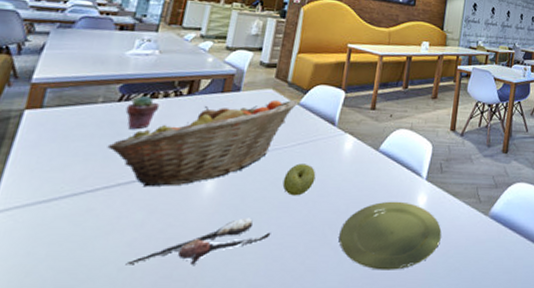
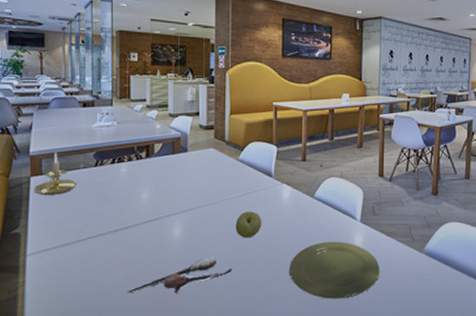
candle holder: none [24,82,89,135] -> present [34,153,77,196]
fruit basket: present [107,99,298,187] -> none [95,157,237,234]
potted succulent: present [125,96,160,130] -> none [102,161,127,189]

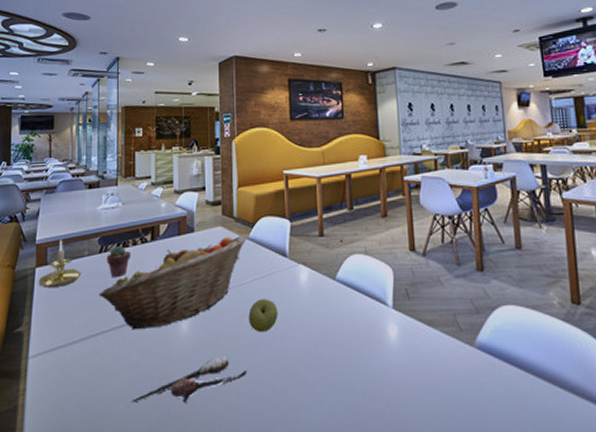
fruit basket: none [95,157,237,234] -> present [98,236,247,330]
potted succulent: none [102,161,127,189] -> present [106,246,132,278]
plate: present [289,241,380,299] -> none [312,333,423,410]

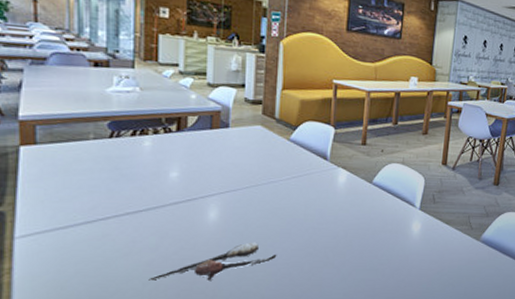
candle holder: present [38,240,81,289] -> none [24,119,85,170]
fruit basket: present [98,236,247,330] -> none [108,135,288,216]
potted succulent: present [106,246,132,278] -> none [119,133,152,165]
apple: present [248,299,278,332] -> none [282,195,313,223]

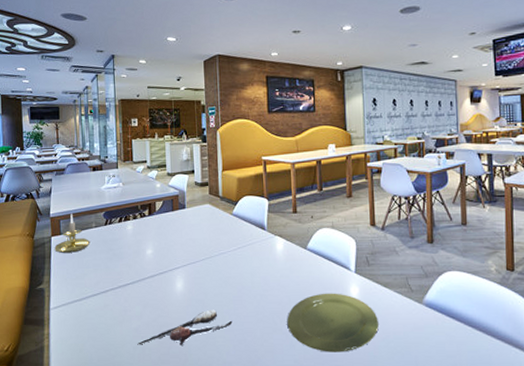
candle holder: none [24,119,85,170] -> present [54,214,91,254]
plate: none [340,228,436,285] -> present [287,293,379,352]

